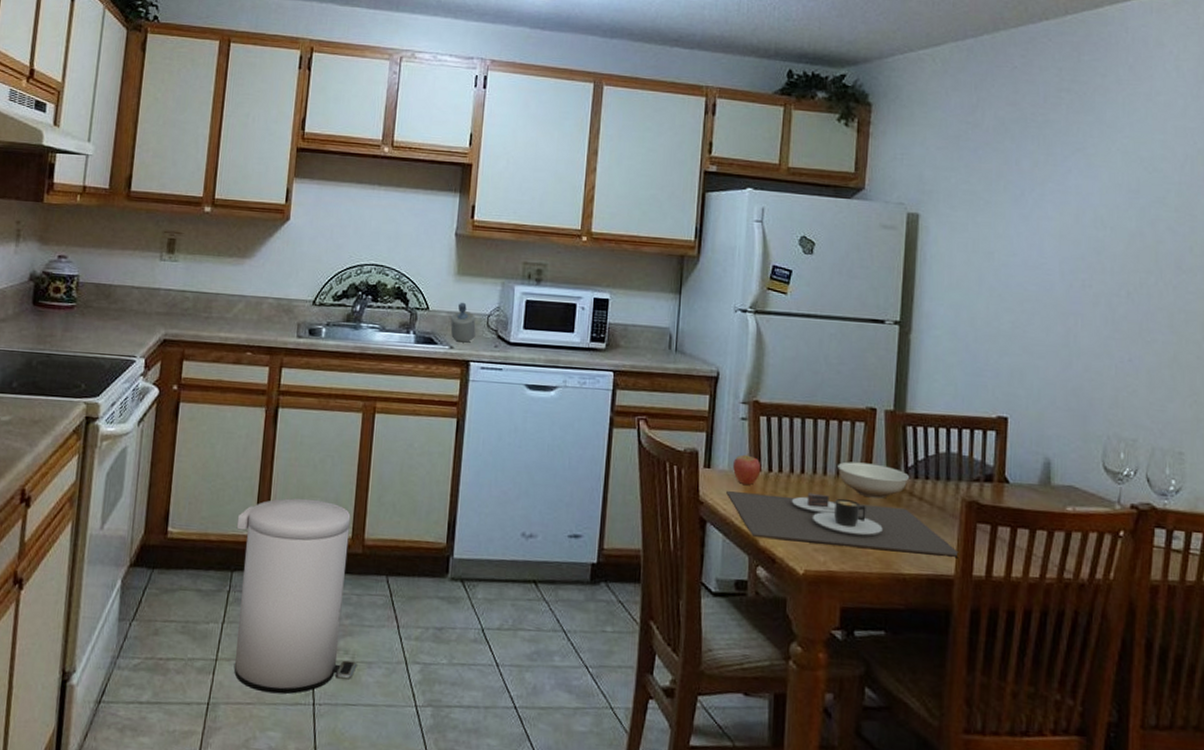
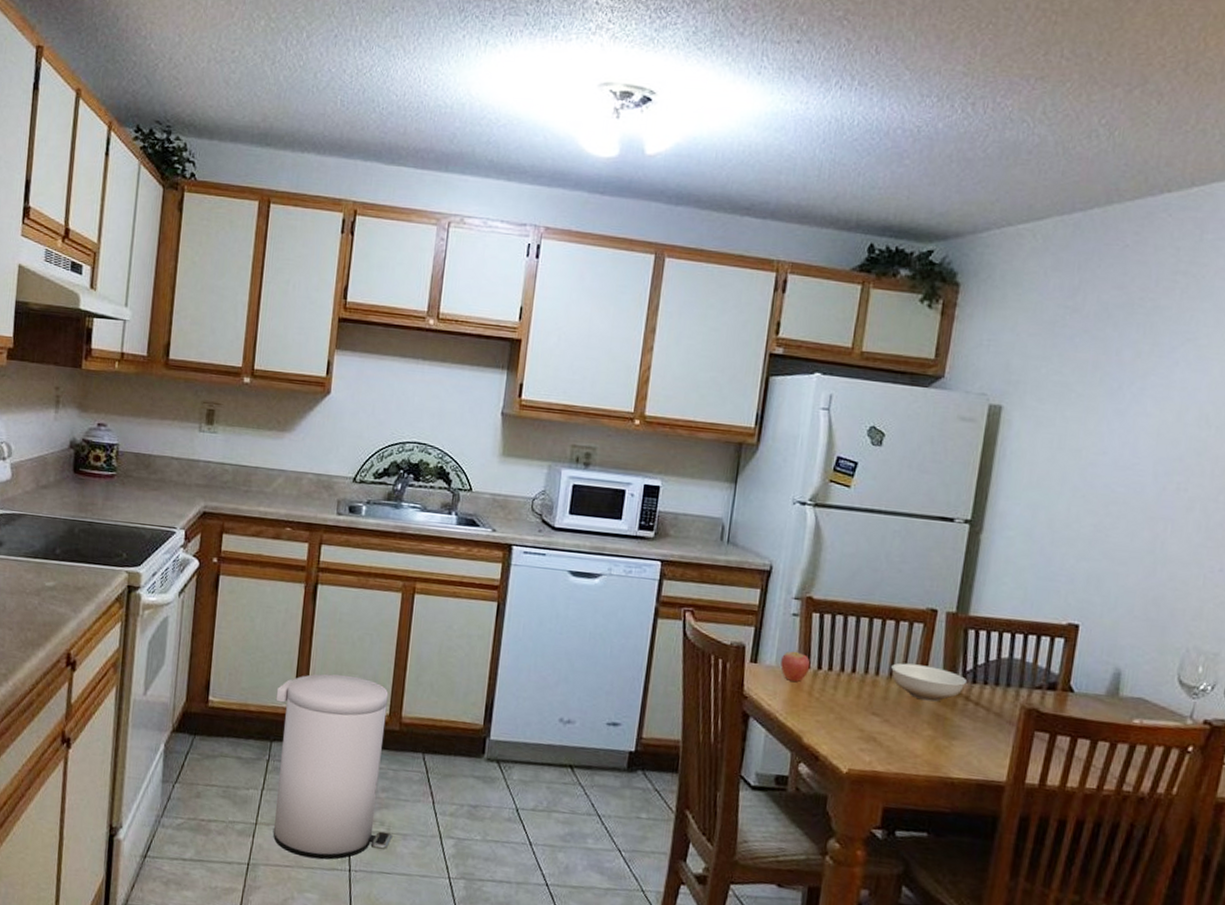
soap dispenser: present [450,302,476,343] -> none [493,484,520,526]
place setting: present [726,491,959,557] -> none [772,687,1013,764]

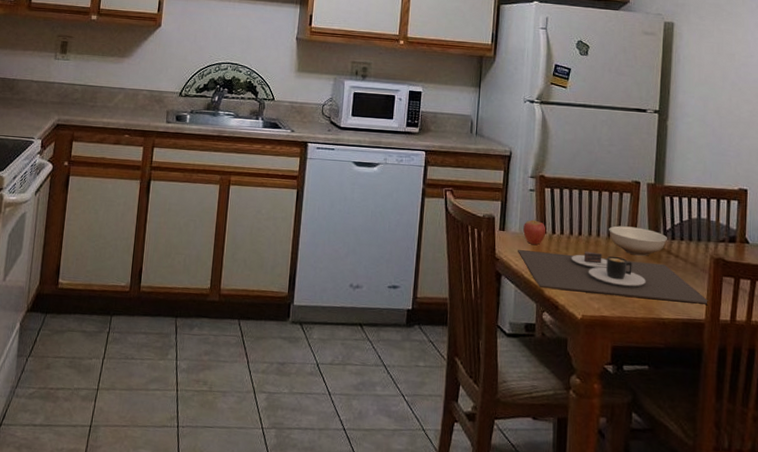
pedal bin: present [273,673,393,860] -> none [112,255,214,418]
place setting: none [772,687,1013,764] -> present [518,250,708,304]

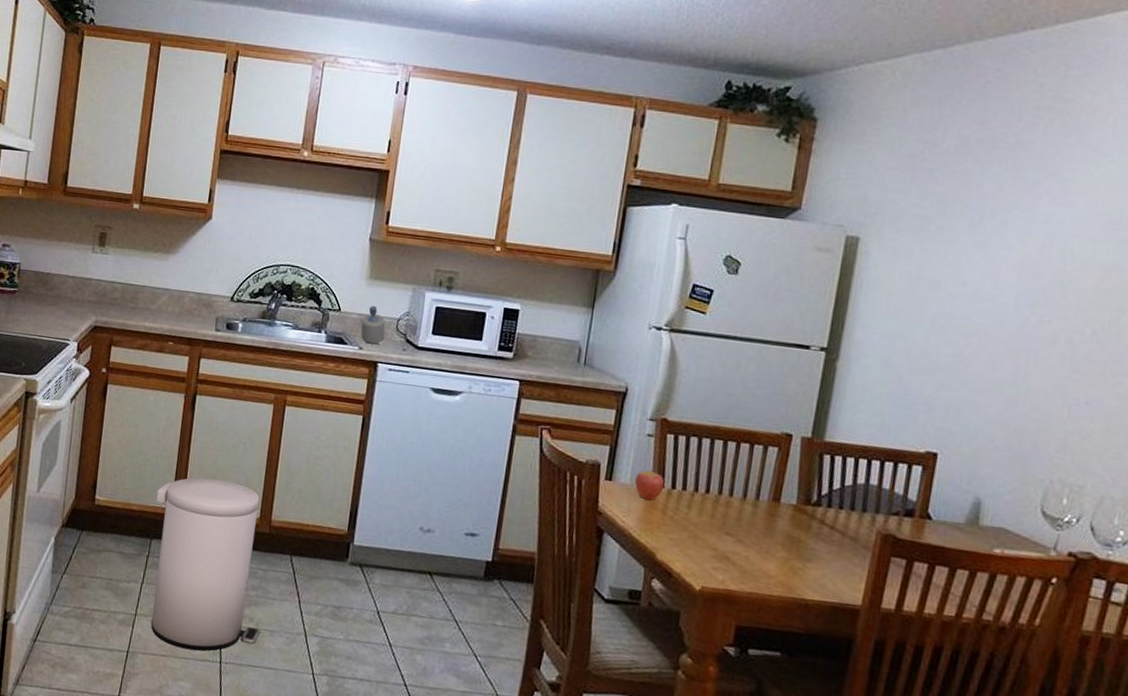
pedal bin: none [112,255,214,418] -> present [150,477,261,651]
soap dispenser: none [292,94,313,127] -> present [360,305,386,344]
place setting: present [518,250,708,304] -> none [626,504,868,588]
bowl: present [609,225,668,256] -> none [745,485,823,524]

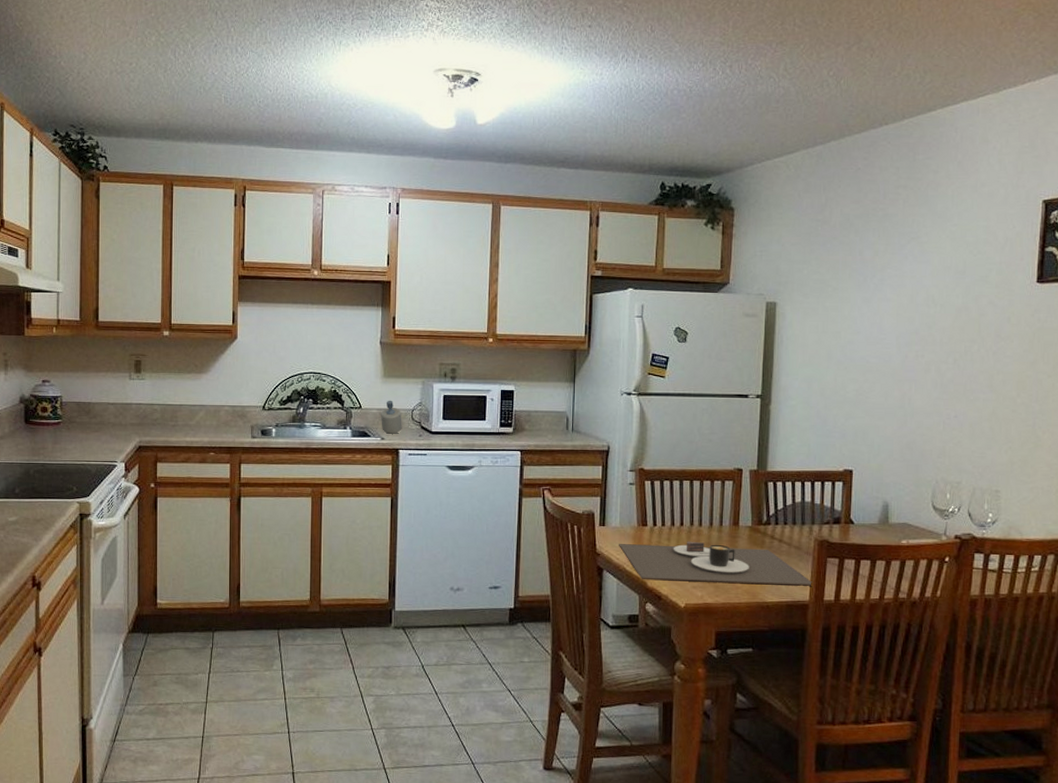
pedal bin: present [150,477,261,651] -> none [214,570,322,726]
place setting: none [626,504,868,588] -> present [619,541,812,586]
fruit: present [635,469,665,501] -> none [624,512,647,539]

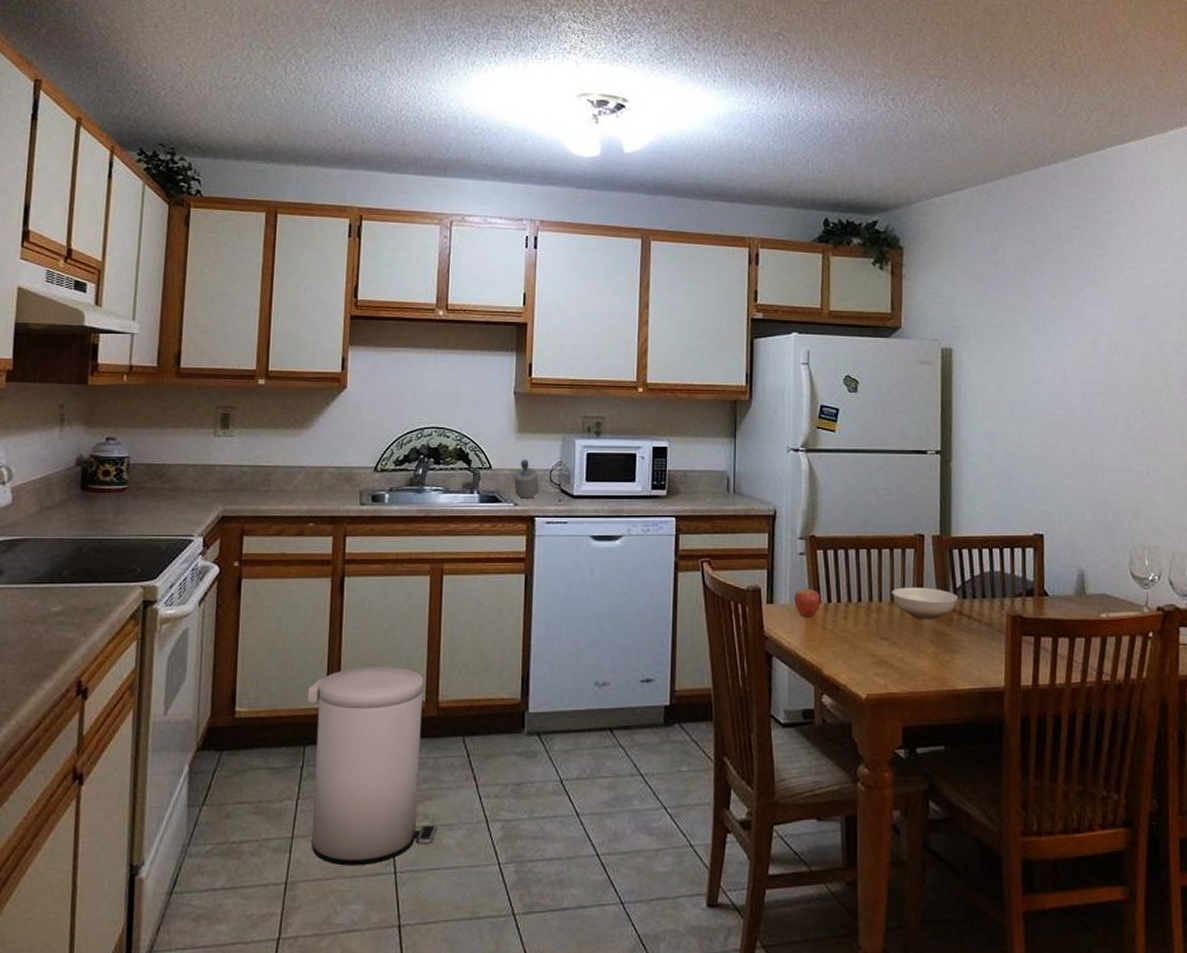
pedal bin: none [214,570,322,726] -> present [307,666,438,866]
place setting: present [619,541,812,586] -> none [789,620,1007,669]
fruit: none [624,512,647,539] -> present [794,587,821,618]
bowl: none [711,514,772,543] -> present [892,587,959,620]

